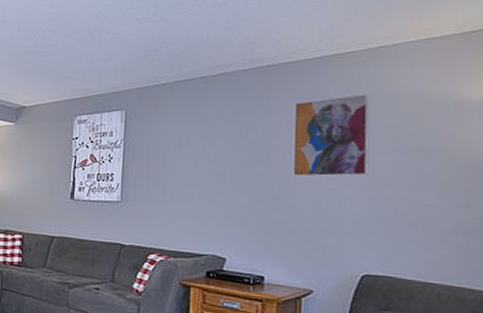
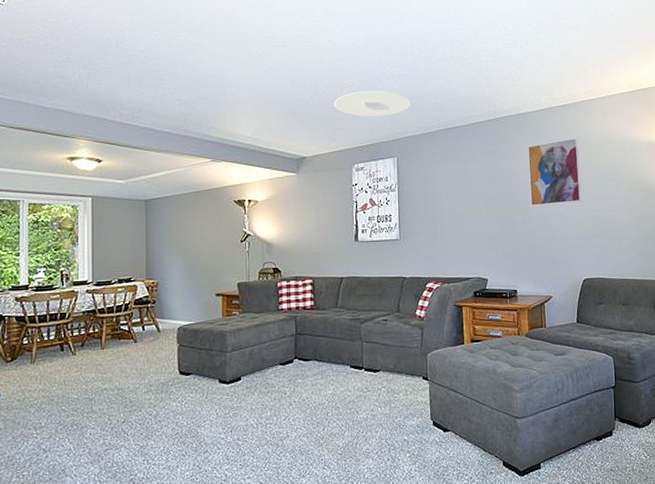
ceiling light: none [59,36,147,65] -> present [333,90,411,117]

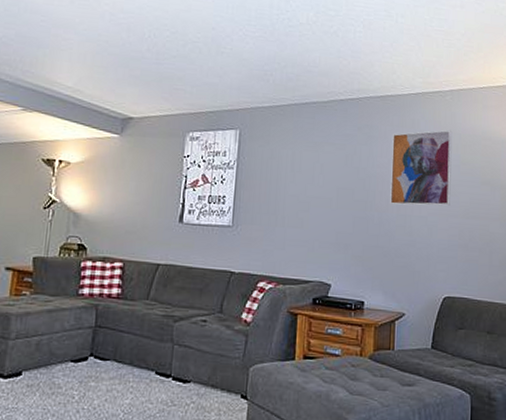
ceiling light: present [333,90,411,117] -> none [173,49,263,81]

